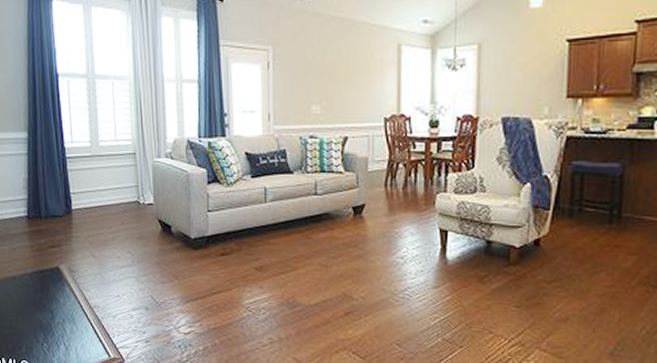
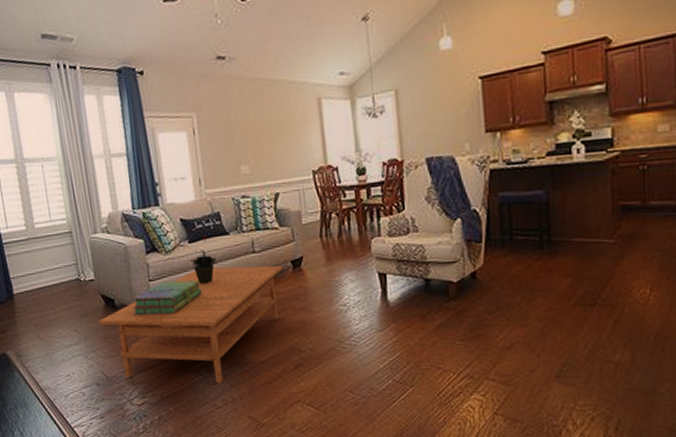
coffee table: none [153,205,344,321] -> present [98,265,284,383]
stack of books: none [188,214,259,247] -> present [132,280,202,316]
potted plant: none [251,171,278,221] -> present [190,234,218,285]

